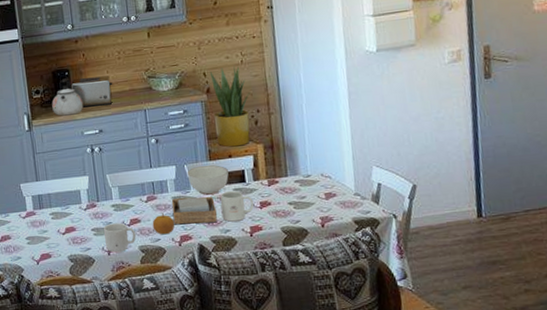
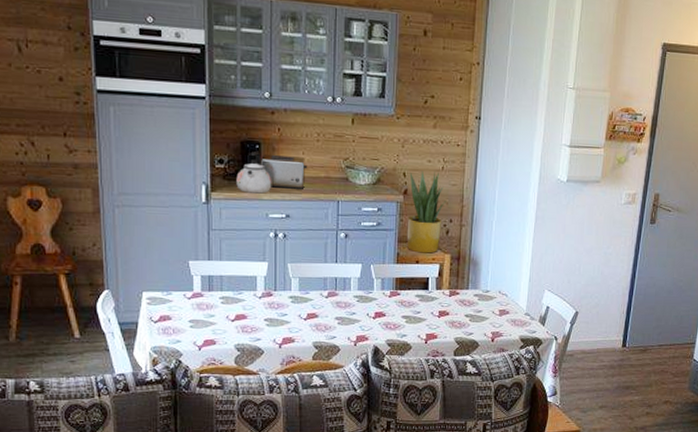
mug: present [103,222,136,253] -> none [277,315,311,346]
fruit: present [152,213,175,235] -> none [330,310,353,333]
napkin holder: present [171,196,217,225] -> none [352,297,396,327]
bowl: present [187,165,229,195] -> none [372,267,413,298]
mug: present [220,191,255,222] -> none [401,297,434,327]

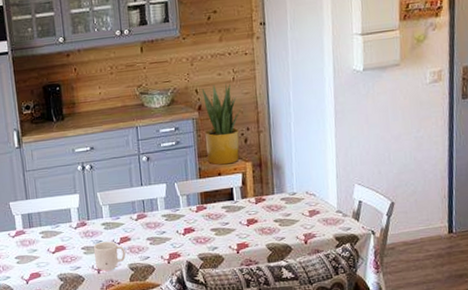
kettle: present [236,151,272,195] -> none [42,93,75,134]
toaster: present [261,153,308,191] -> none [62,91,105,125]
mug: none [277,315,311,346] -> present [93,241,126,271]

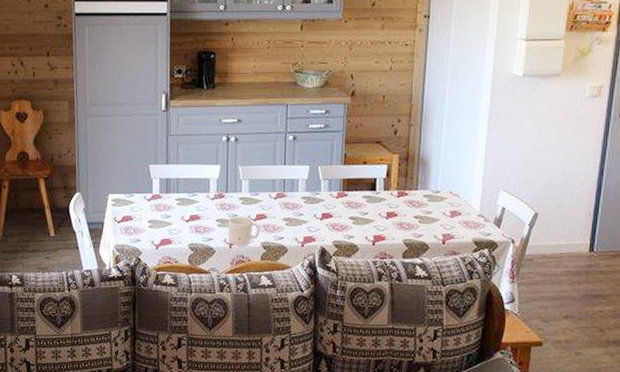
planter: present [201,83,242,165] -> none [354,72,395,154]

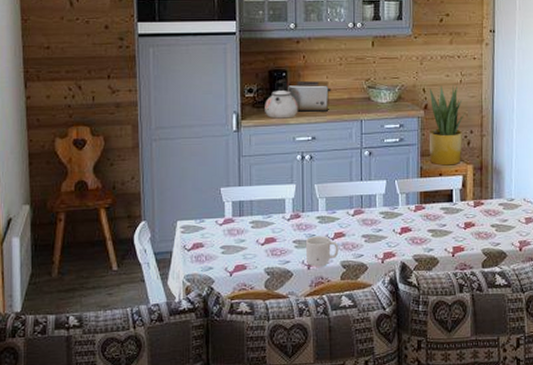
kettle: none [193,61,225,101] -> present [265,79,298,120]
toaster: none [216,62,259,96] -> present [288,80,332,113]
planter: none [354,72,395,154] -> present [428,85,467,166]

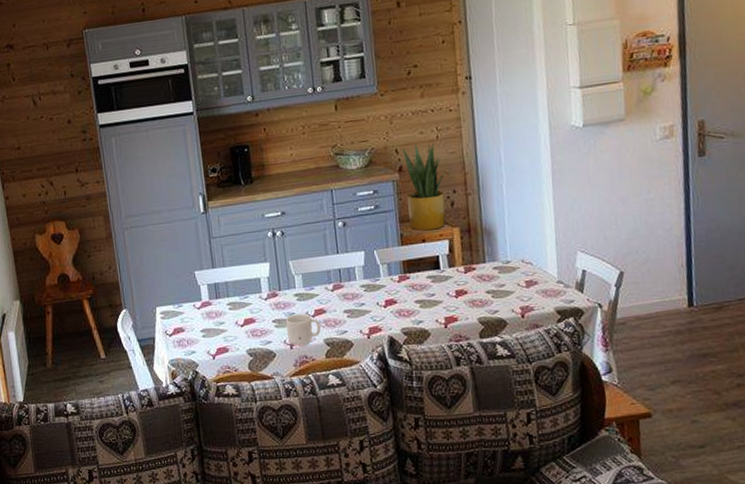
kettle: present [265,79,298,120] -> none [229,155,265,198]
toaster: present [288,80,332,113] -> none [251,152,297,189]

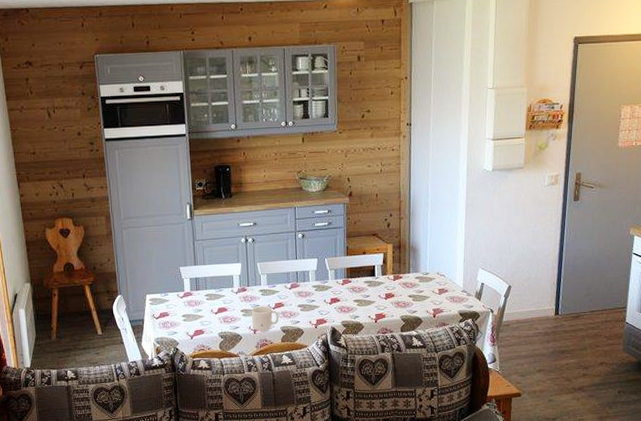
planter: present [402,142,447,231] -> none [353,174,386,245]

